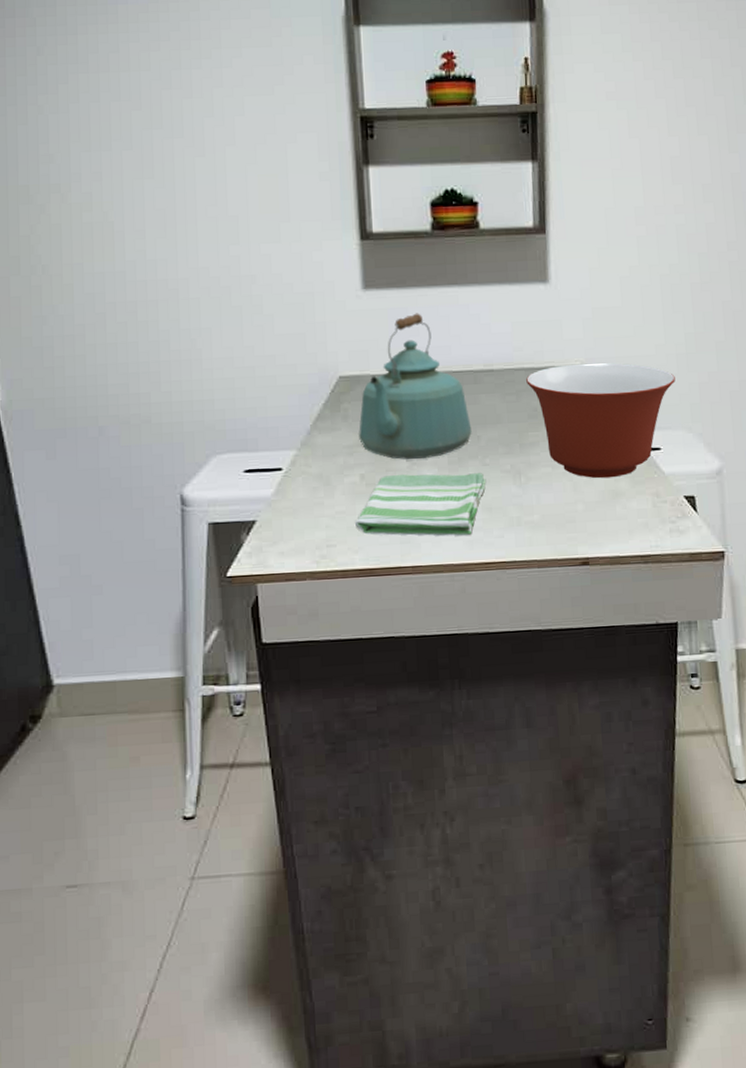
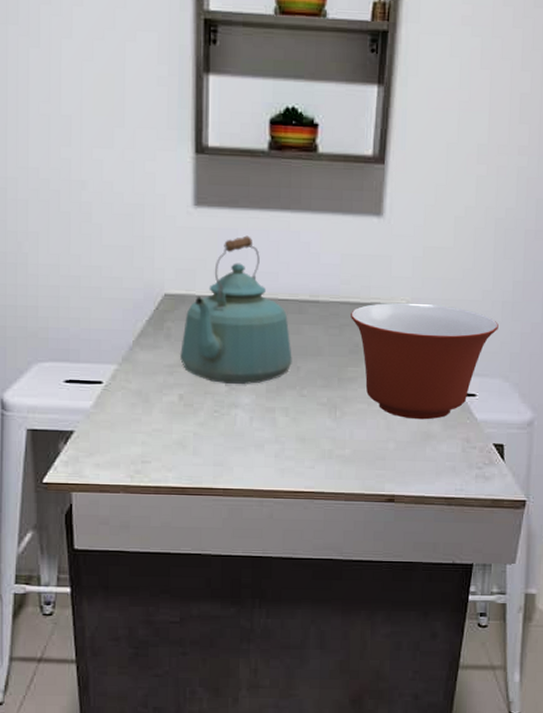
dish towel: present [354,473,487,537] -> none [170,398,302,464]

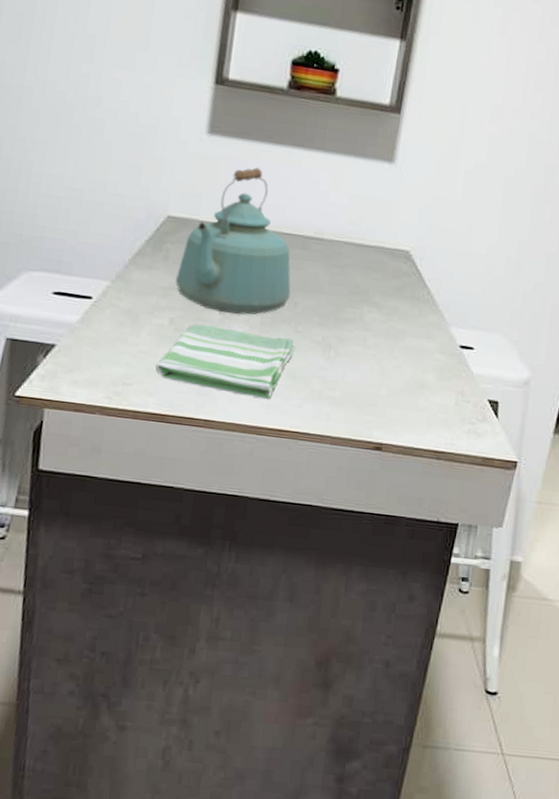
dish towel: none [170,398,302,464] -> present [155,324,296,400]
mixing bowl: present [351,302,499,420] -> none [354,247,501,369]

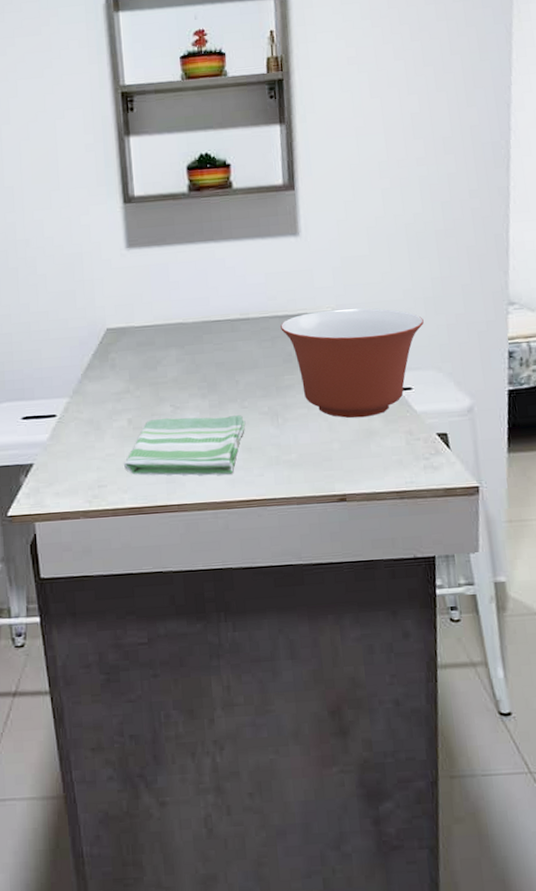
kettle: present [176,167,291,315] -> none [125,268,231,404]
mixing bowl: none [354,247,501,369] -> present [281,308,424,418]

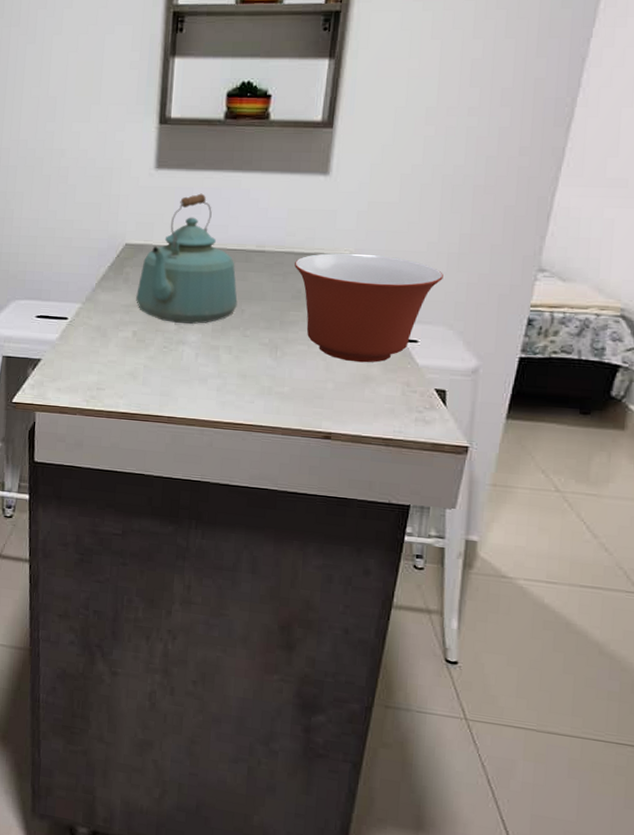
dish towel: present [123,415,246,476] -> none [122,335,245,398]
kettle: none [125,268,231,404] -> present [136,193,238,324]

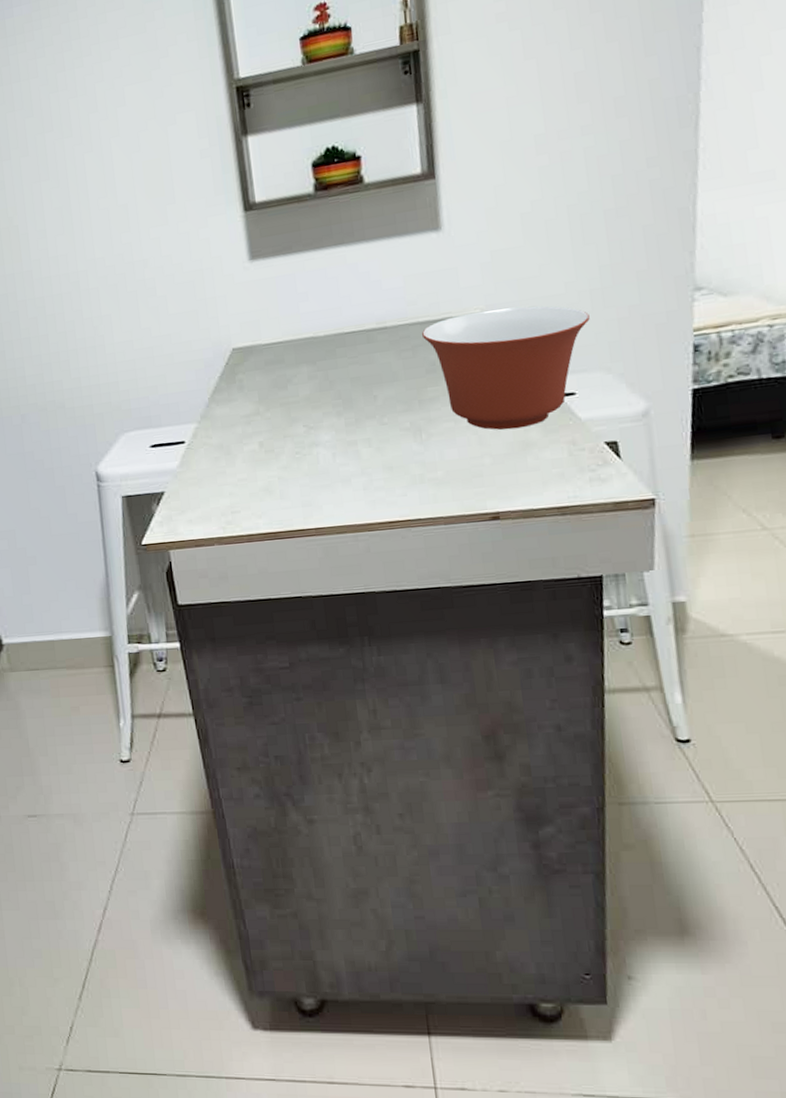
kettle: present [136,193,238,324] -> none [254,277,368,425]

